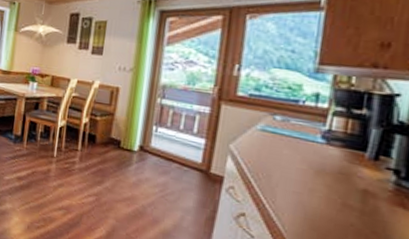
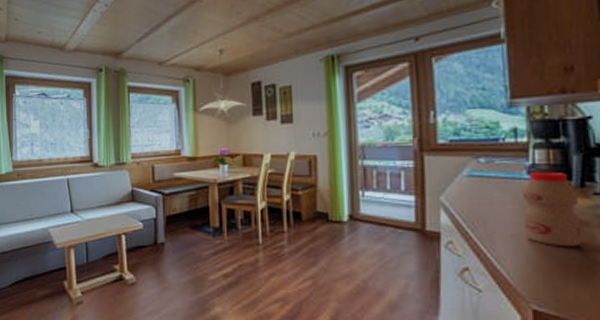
bottle: none [307,137,369,215] -> present [522,171,582,247]

